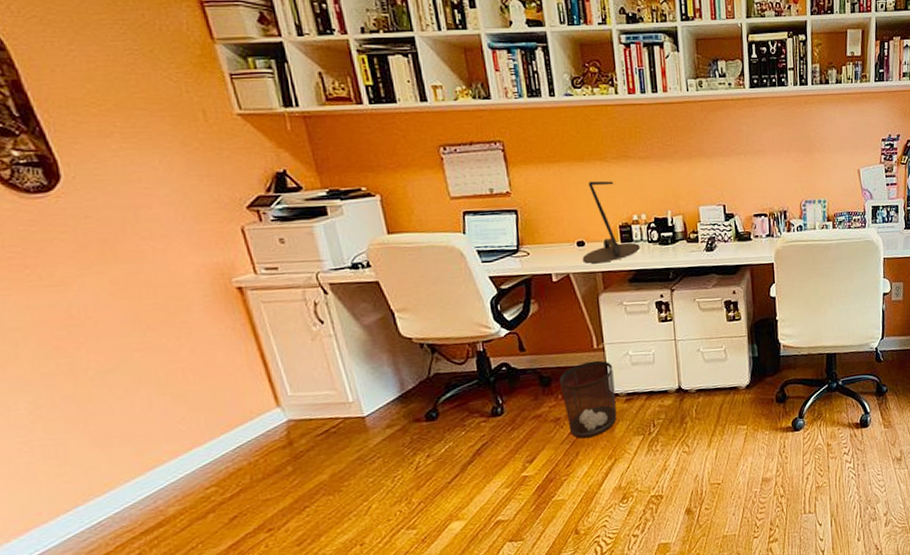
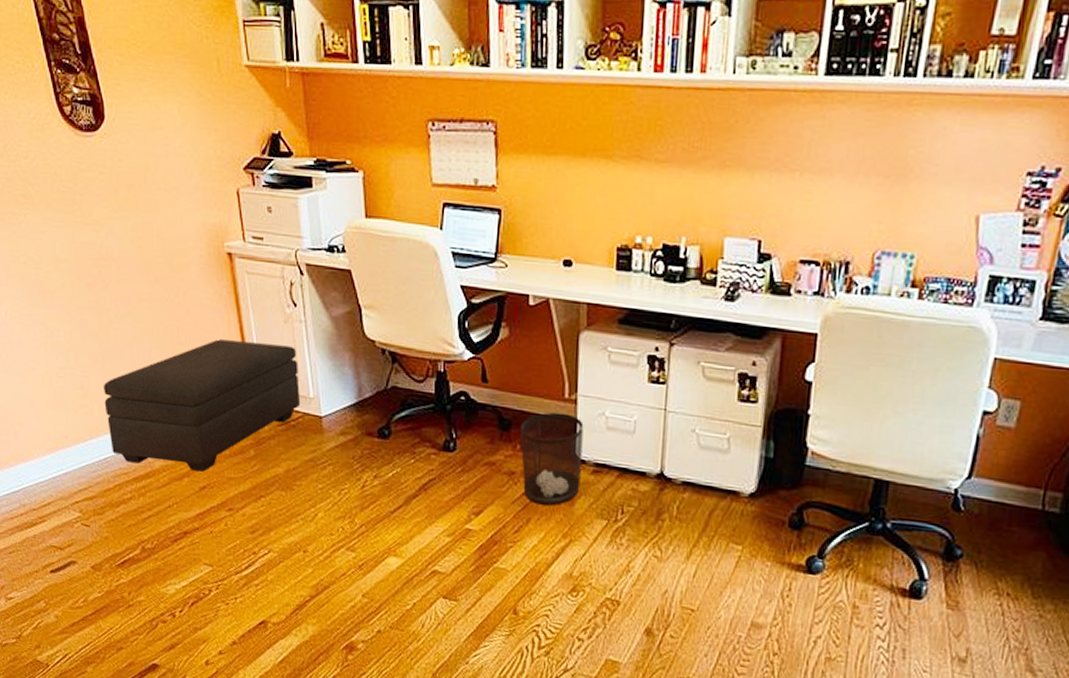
footstool: none [87,360,340,519] -> present [103,339,301,472]
desk lamp: present [582,181,640,264] -> none [567,184,639,293]

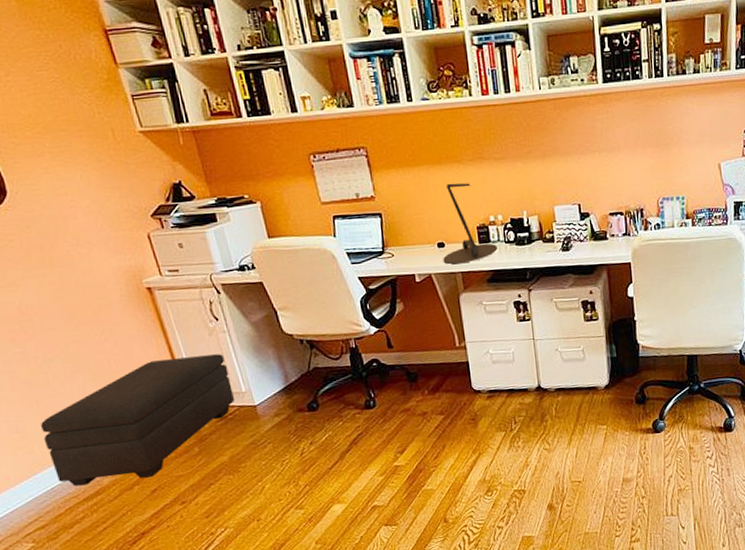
waste bin: present [519,412,584,506] -> none [424,358,480,433]
desk lamp: none [567,184,639,293] -> present [443,183,498,265]

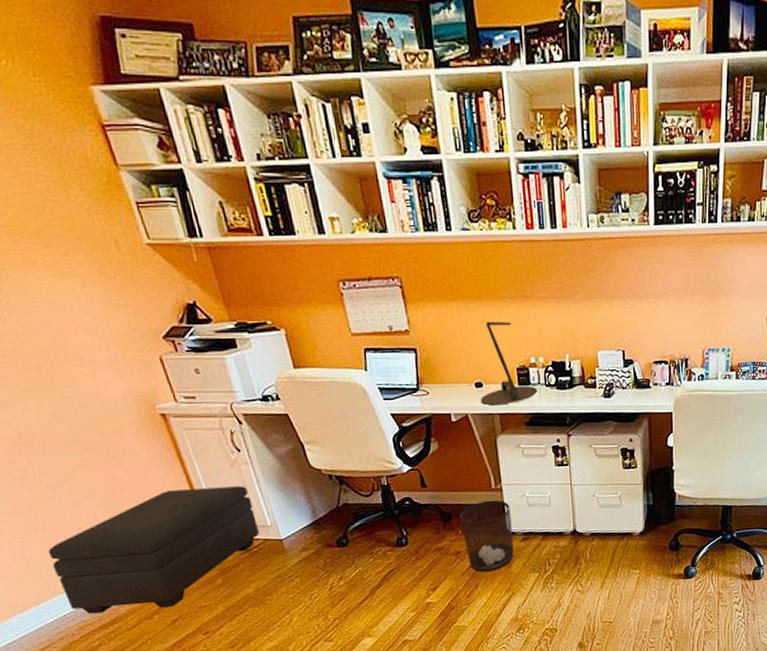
waste bin: none [424,358,480,433] -> present [458,500,514,572]

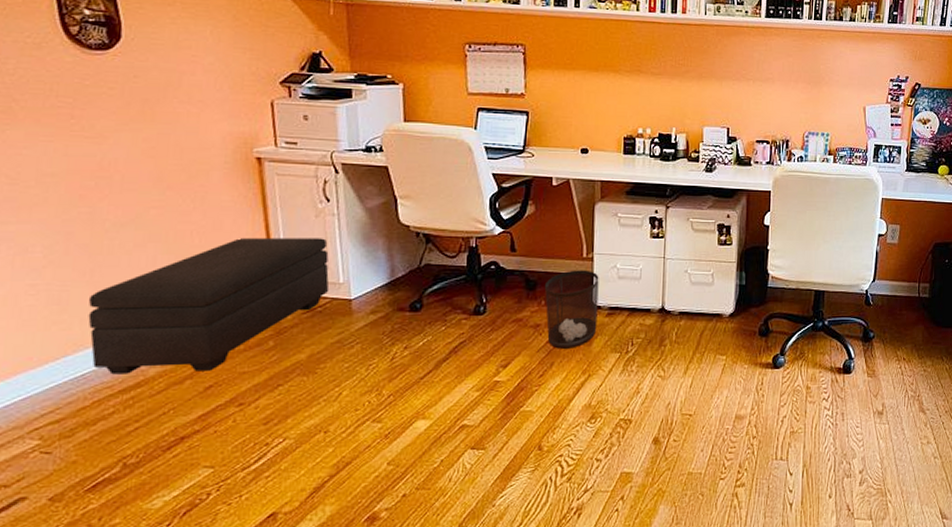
desk lamp: present [480,321,538,406] -> none [584,91,641,173]

